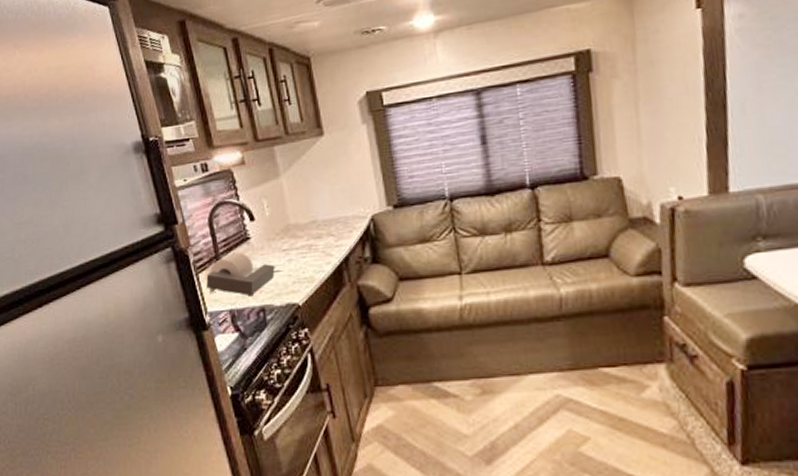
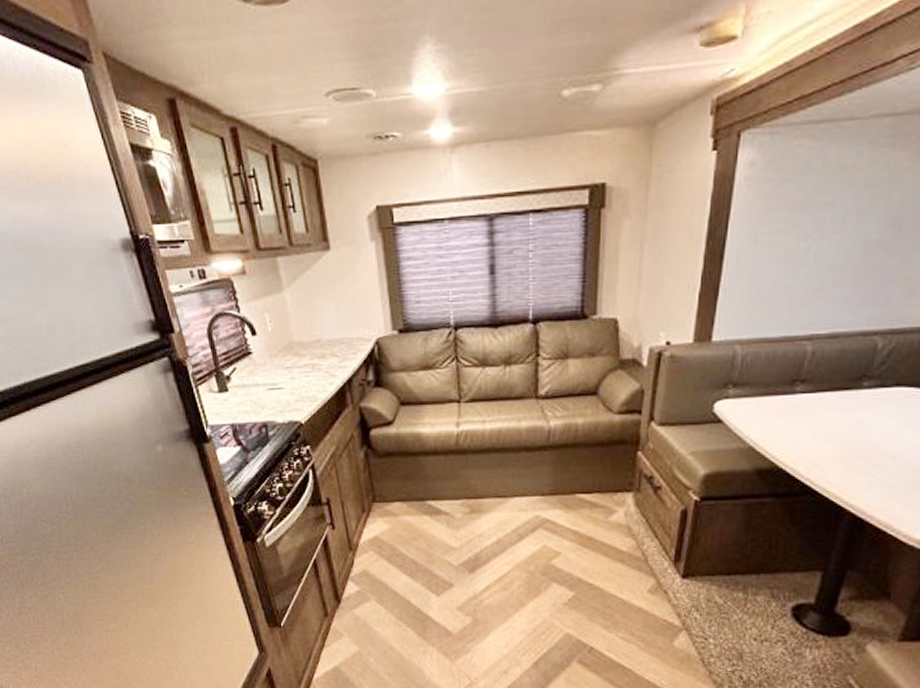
paper towel holder: present [206,251,275,297] -> none [206,366,278,412]

